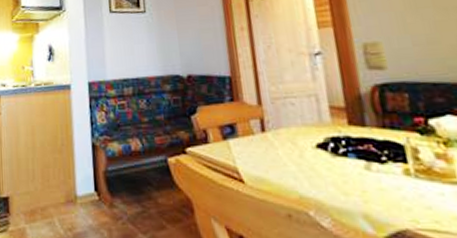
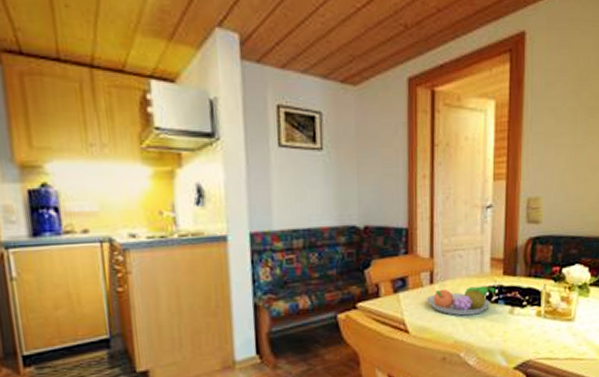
fruit bowl: none [259,136,342,168] -> present [426,286,495,316]

